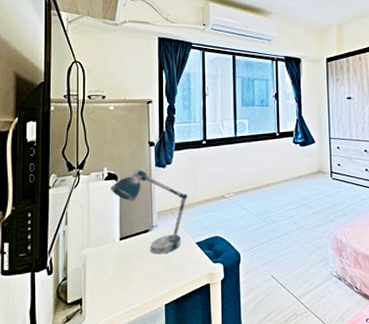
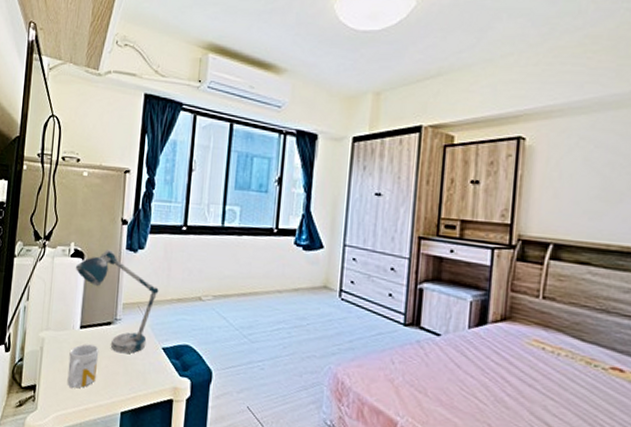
mug: none [112,252,140,295] -> present [67,344,99,389]

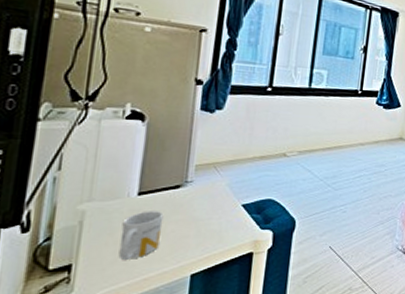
desk lamp: present [75,249,159,354] -> none [131,110,239,216]

